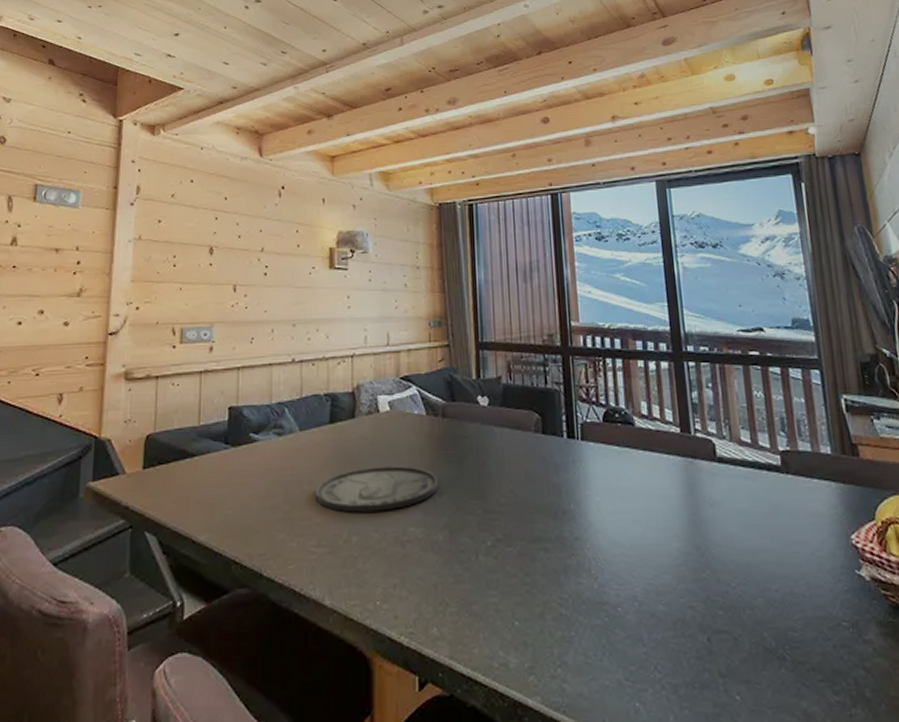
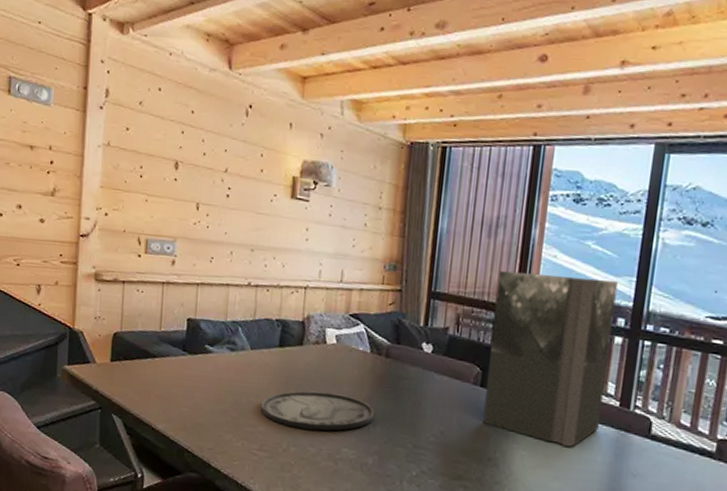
speaker: none [541,307,666,484] -> present [483,271,618,447]

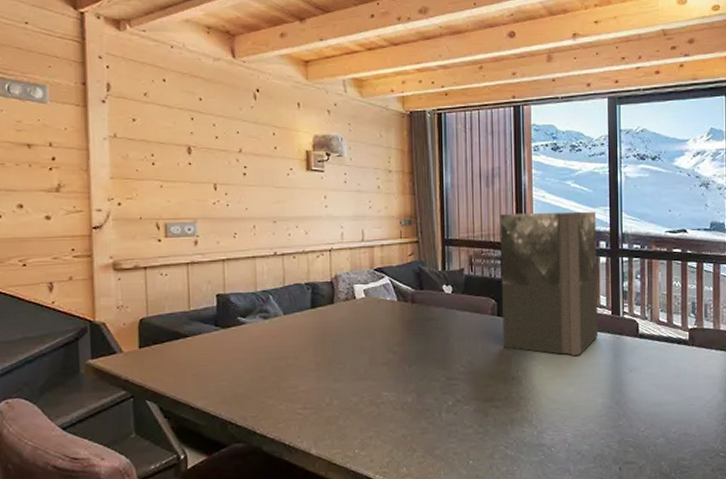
plate: present [261,391,374,431] -> none [300,343,408,382]

